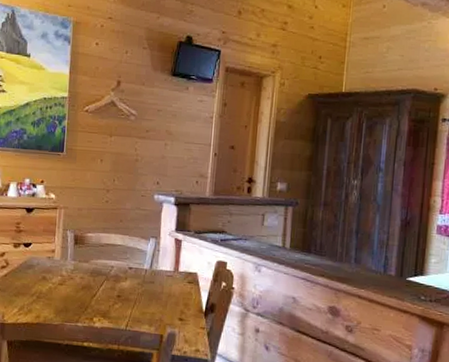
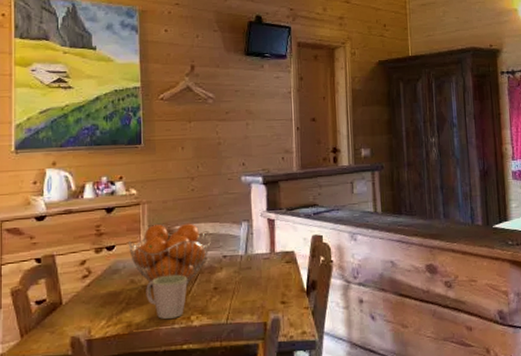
fruit basket: none [43,229,120,289] -> present [128,223,211,285]
mug: none [55,277,94,317] -> present [146,274,188,319]

